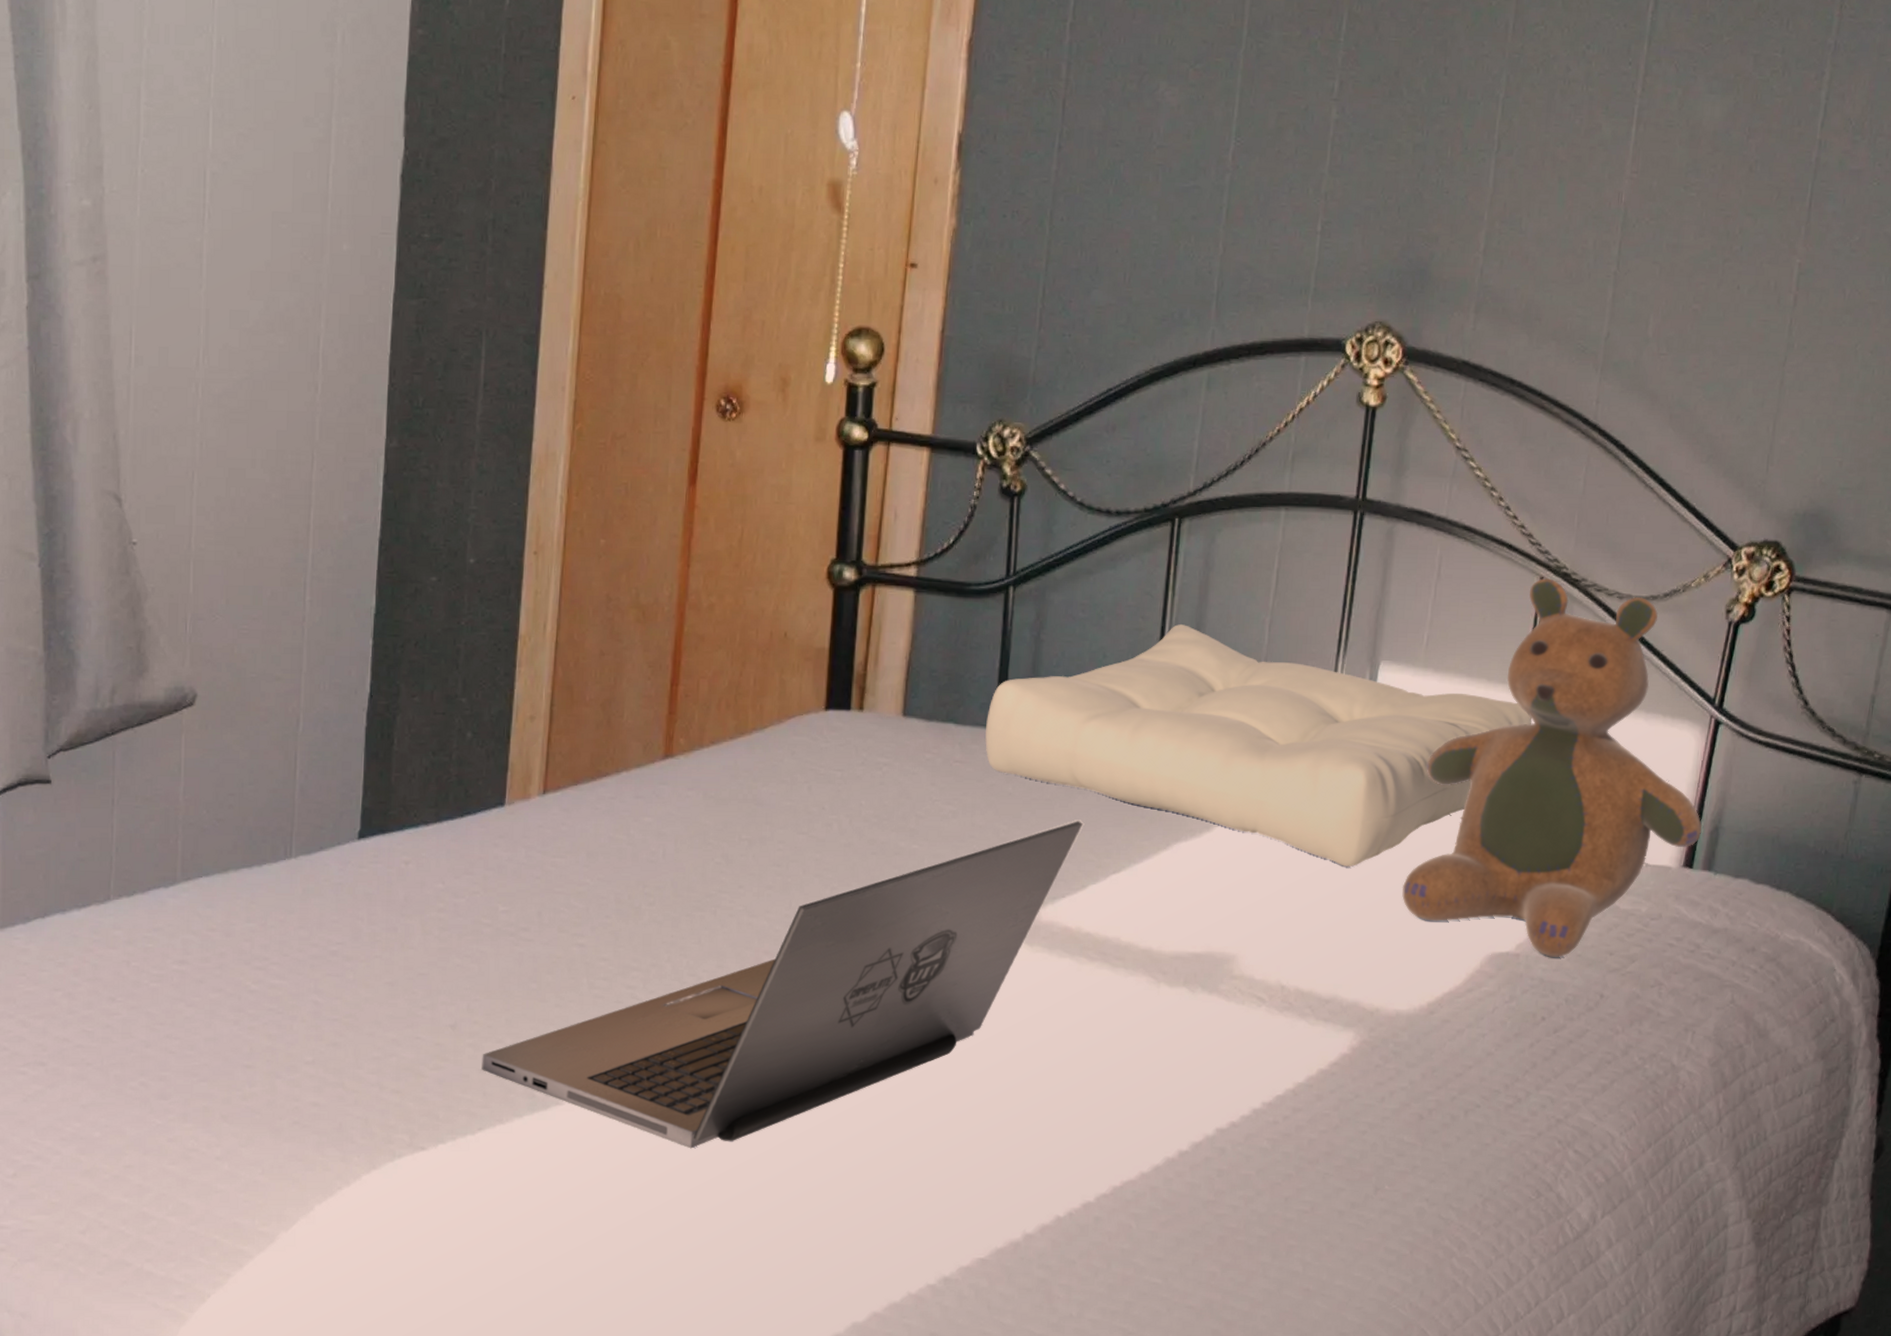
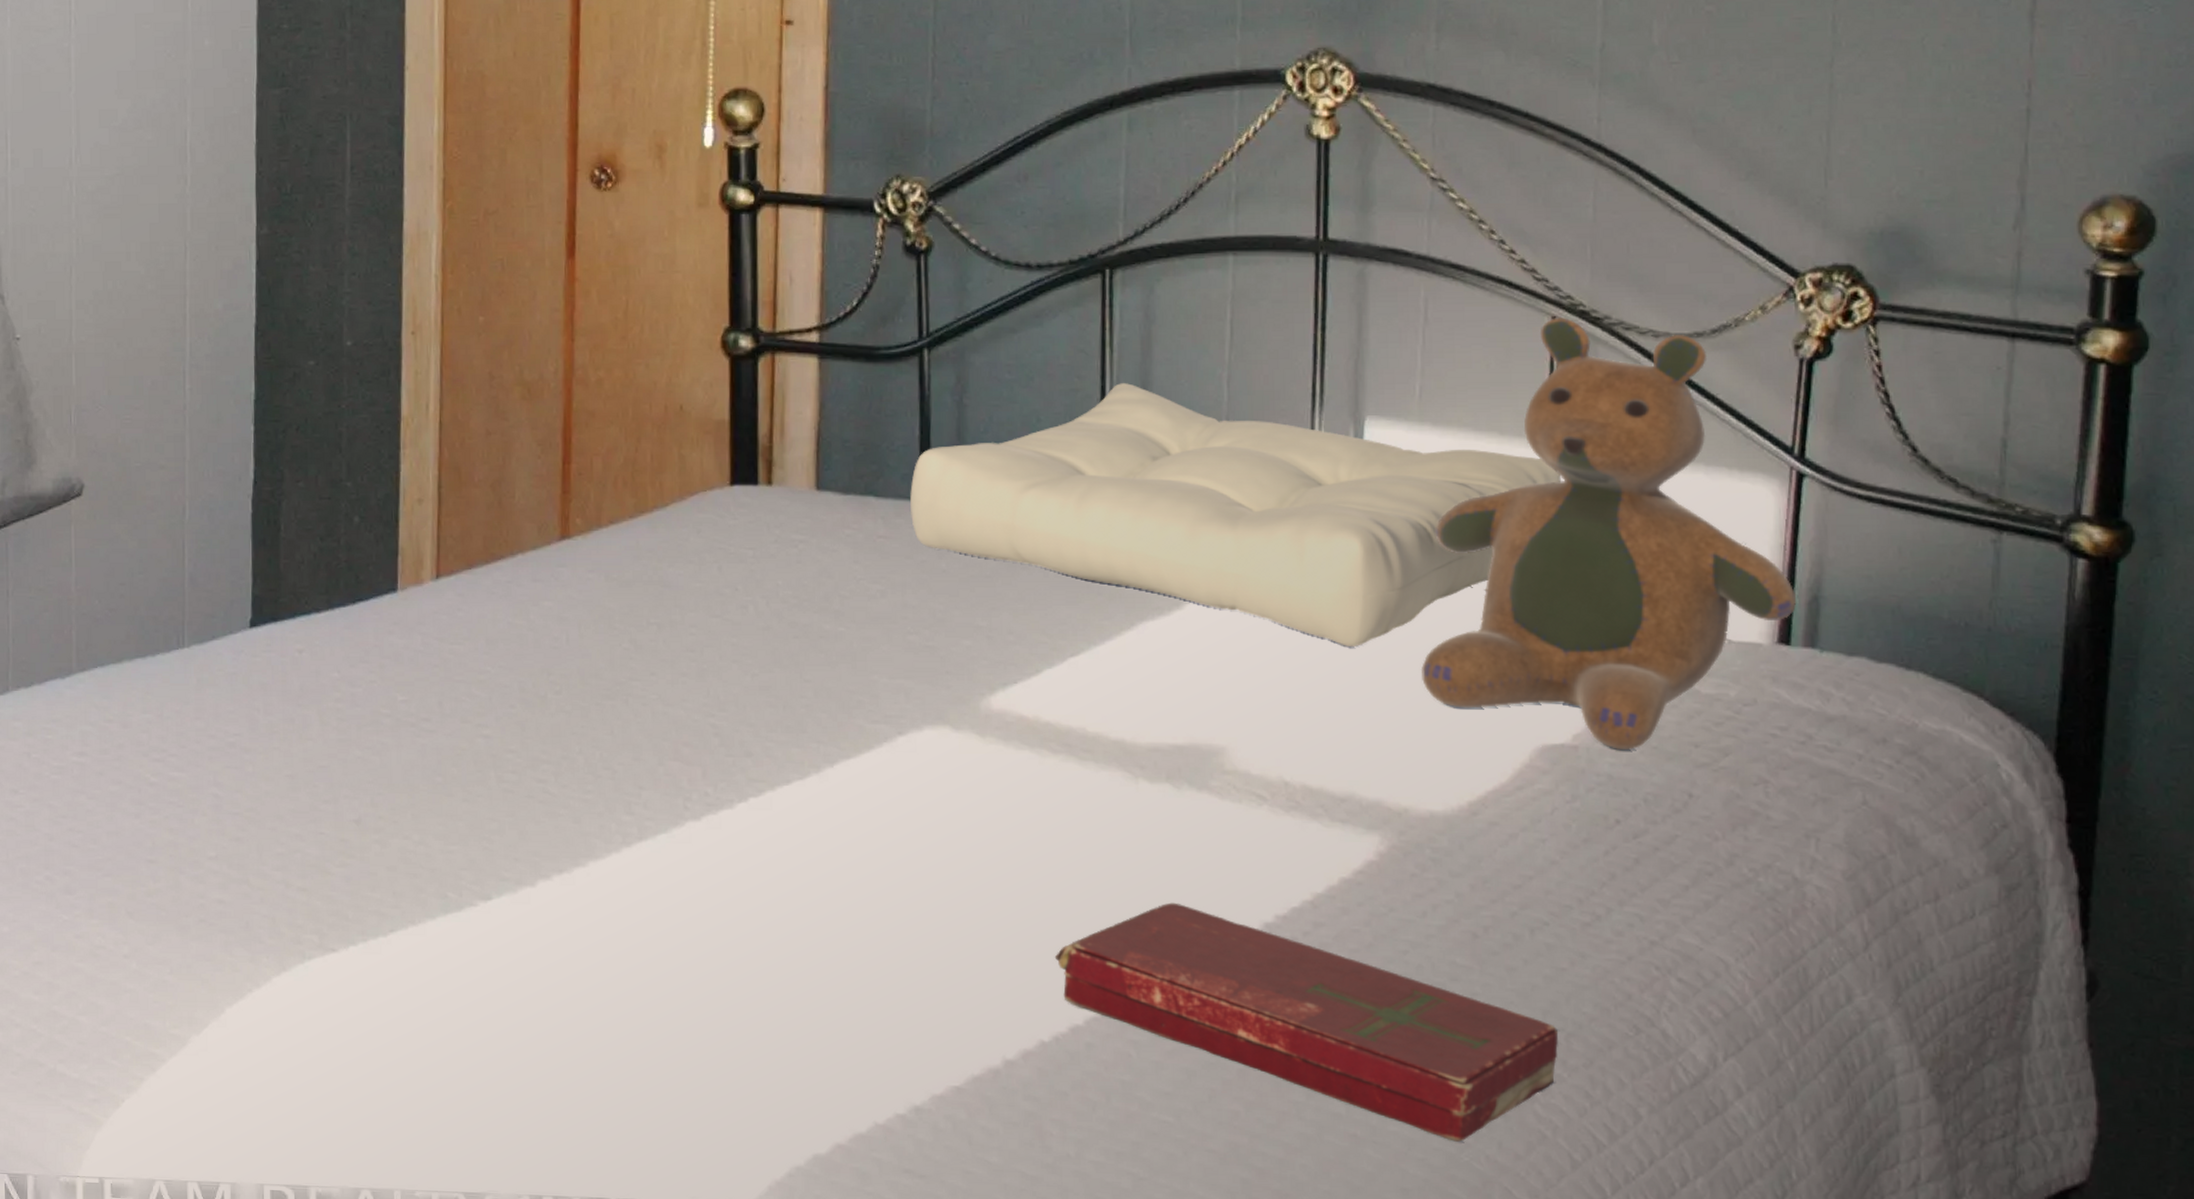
laptop: present [481,821,1083,1149] -> none [389,599,1031,956]
book: none [1075,1092,1478,1292] -> present [1054,902,1559,1142]

